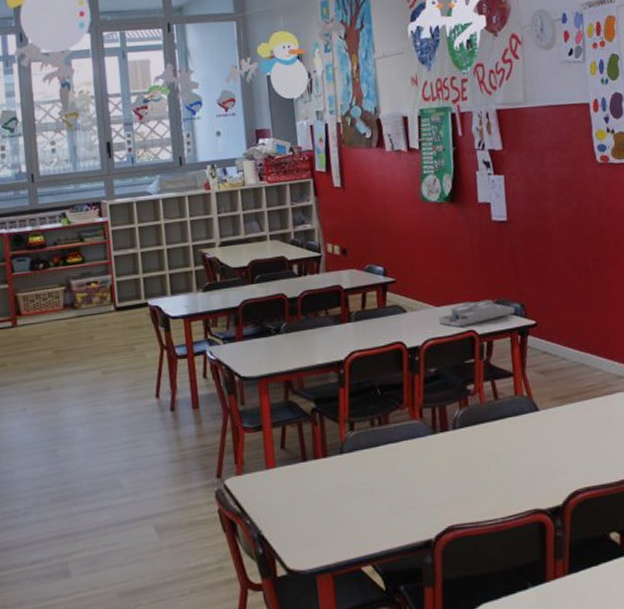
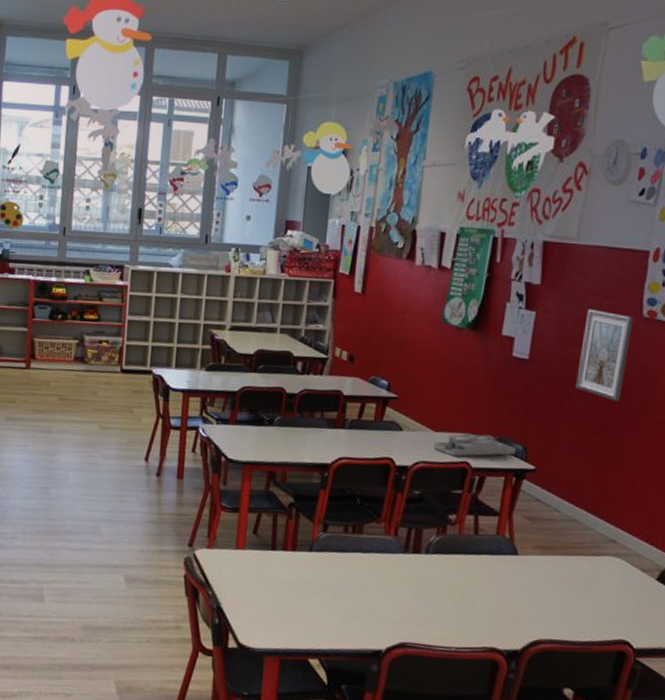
picture frame: none [548,163,596,245] -> present [575,309,634,402]

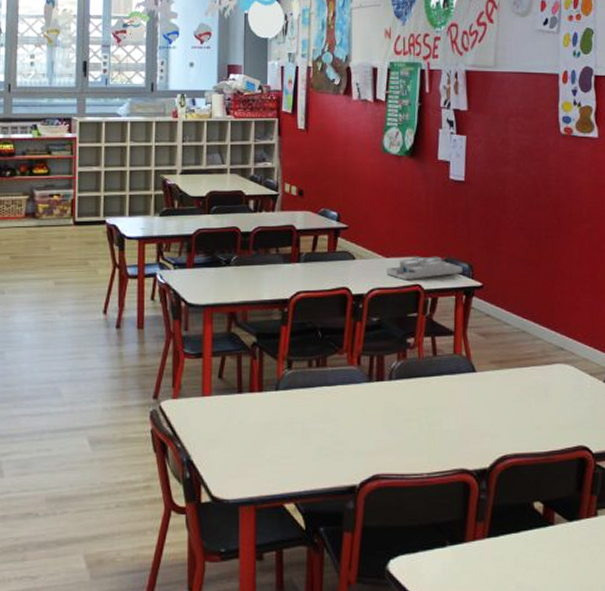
picture frame: present [575,309,634,402] -> none [509,130,553,214]

